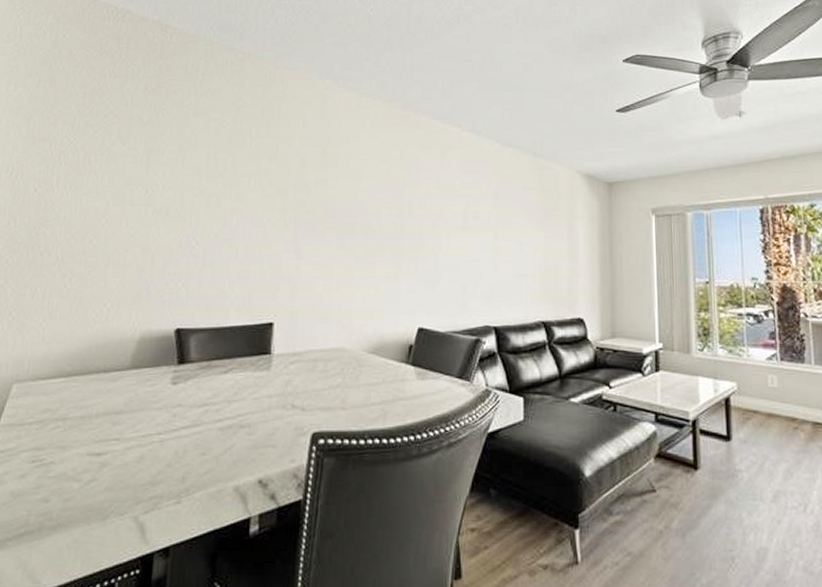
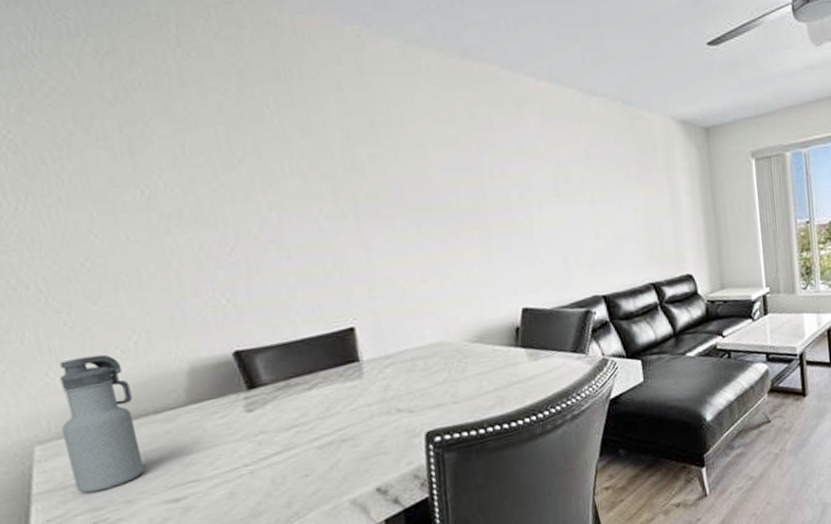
water bottle: none [30,315,94,433] -> present [60,354,145,494]

